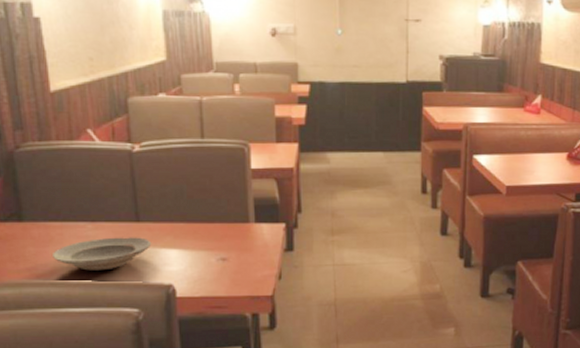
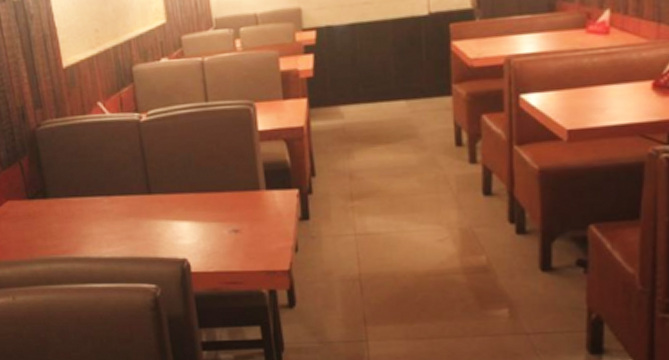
plate: present [53,237,152,271] -> none [75,210,164,246]

